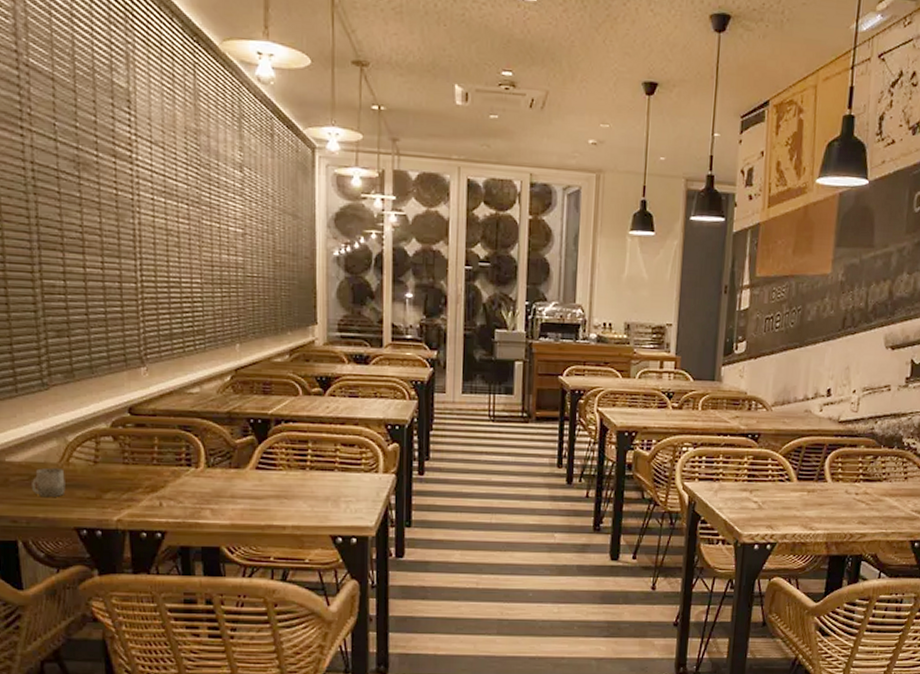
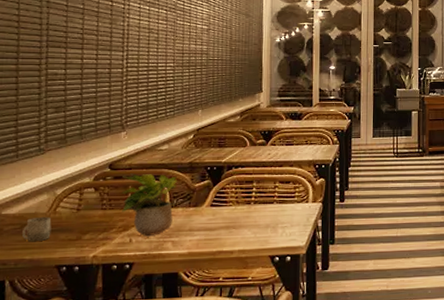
potted plant: none [144,421,213,501] -> present [120,173,177,237]

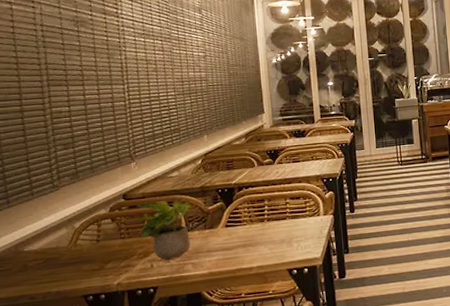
cup: present [21,216,52,242] -> none [45,249,74,275]

